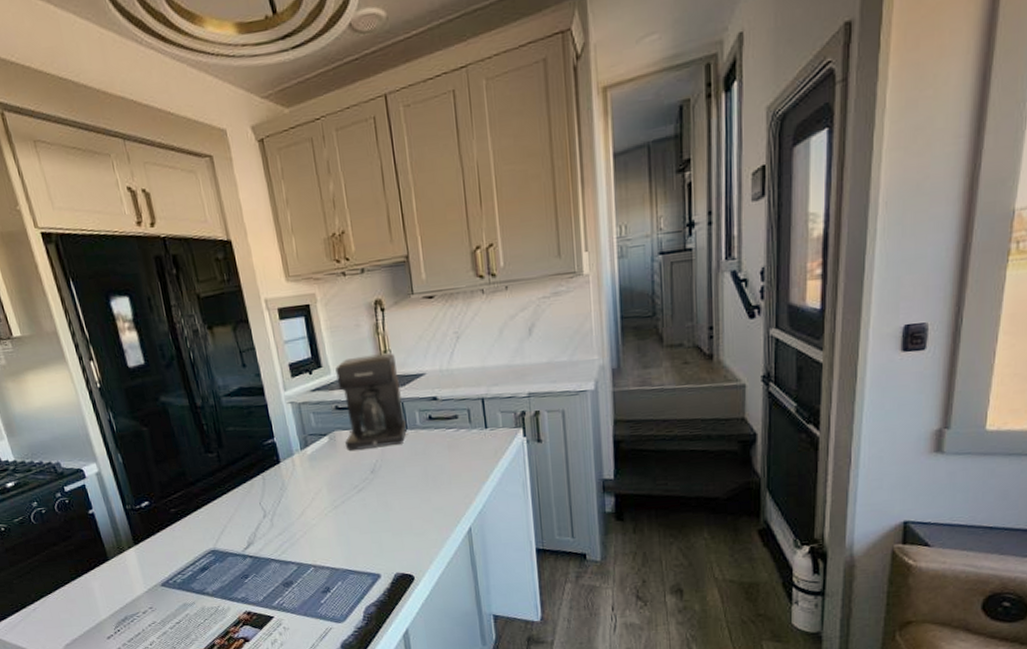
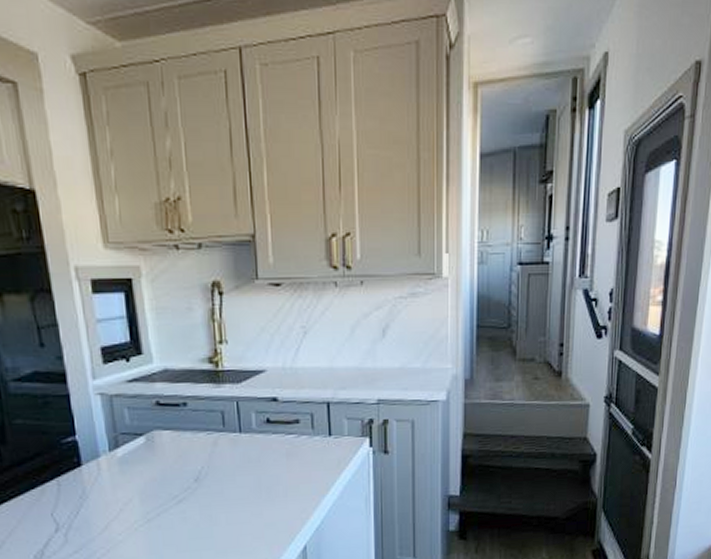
coffee maker: present [335,353,408,450] -> none [159,344,241,454]

